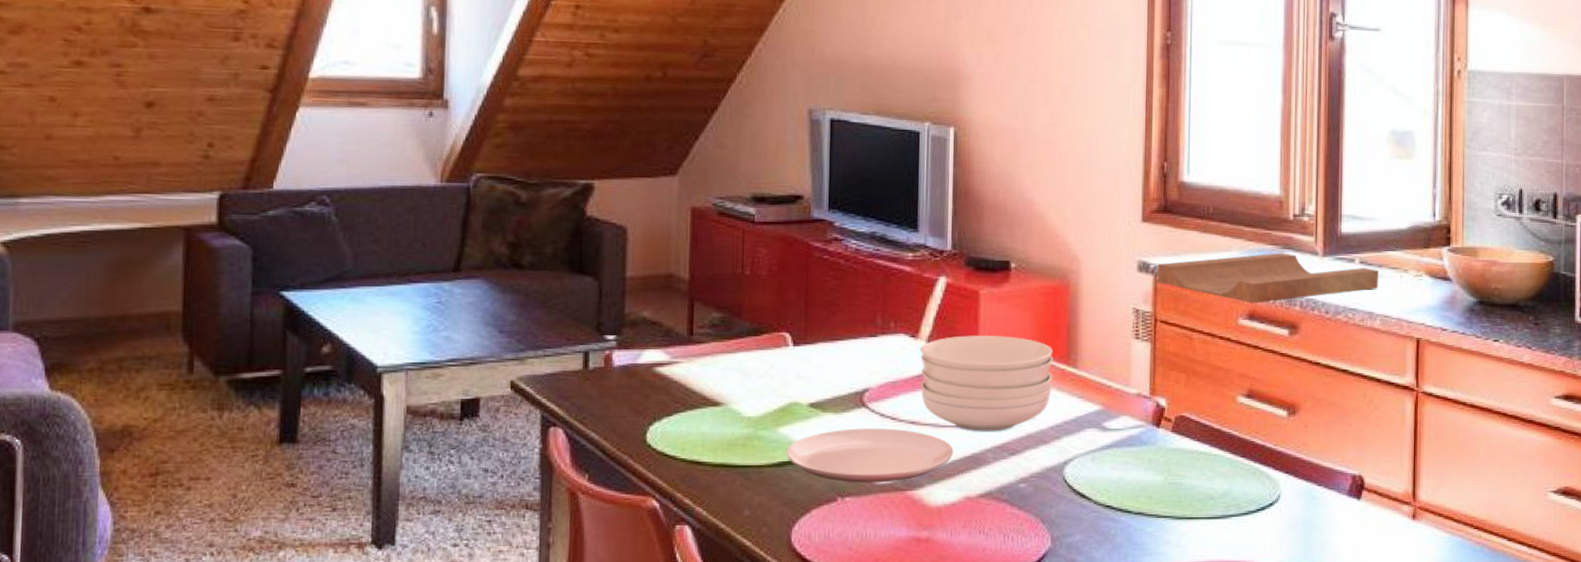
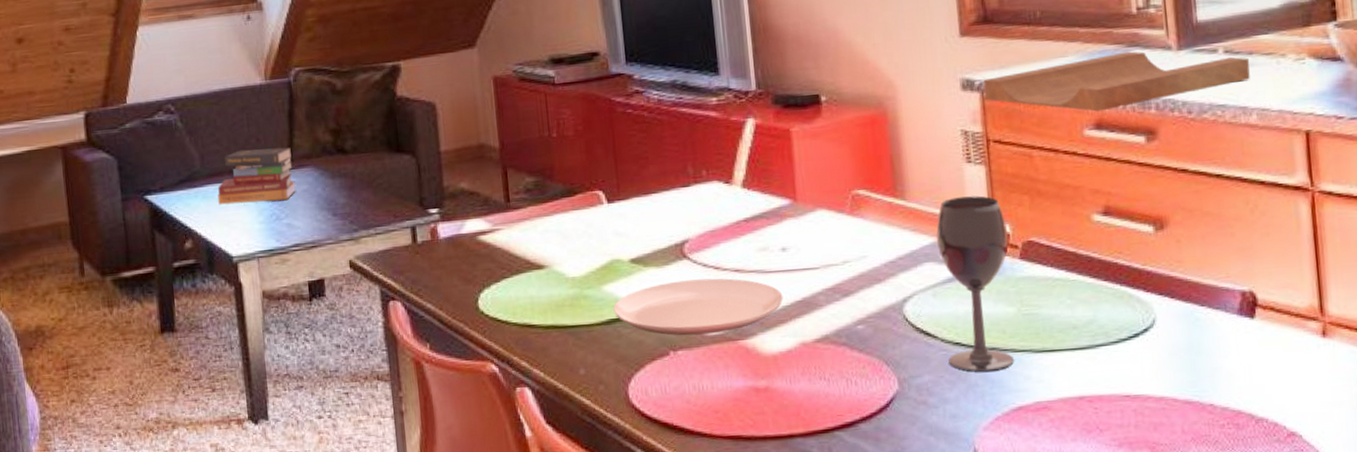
books: none [368,253,460,311] -> present [217,147,296,205]
bowl: present [920,334,1054,432] -> none [736,173,881,275]
wine glass: none [1099,370,1164,534] -> present [936,195,1014,372]

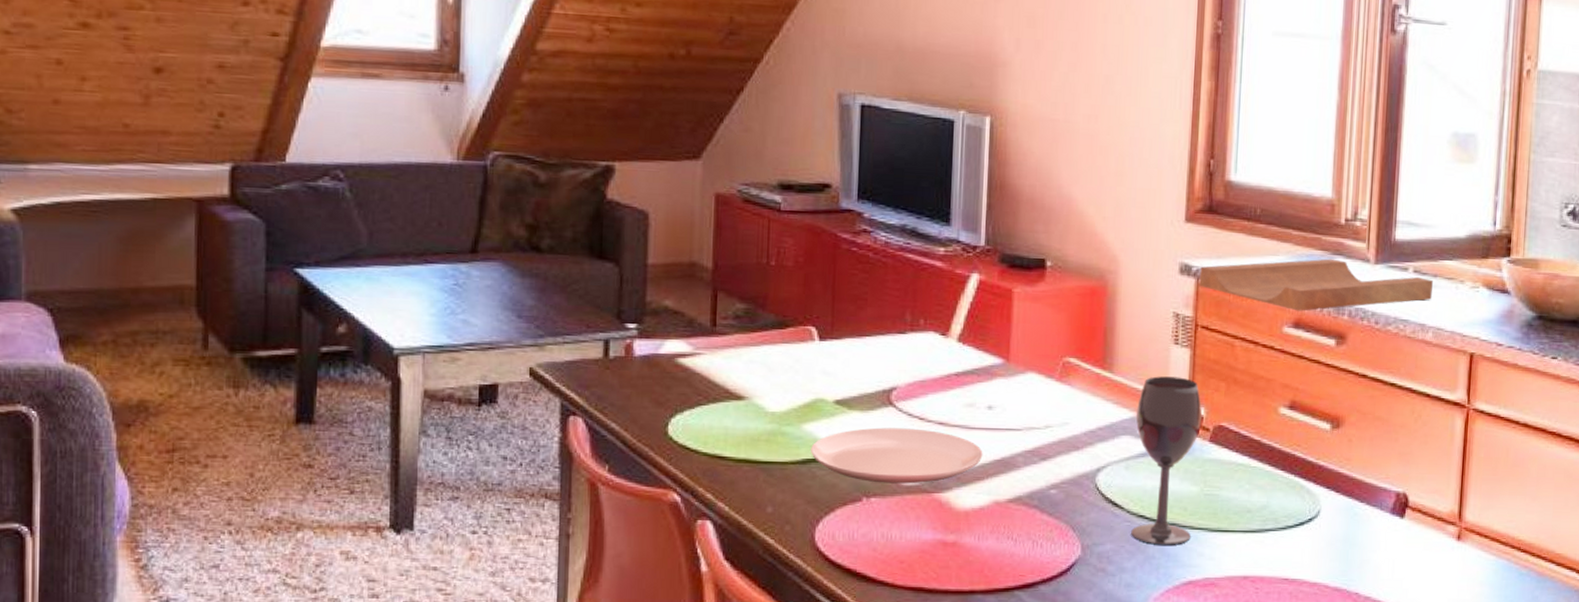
books: present [217,147,296,205] -> none [384,232,478,293]

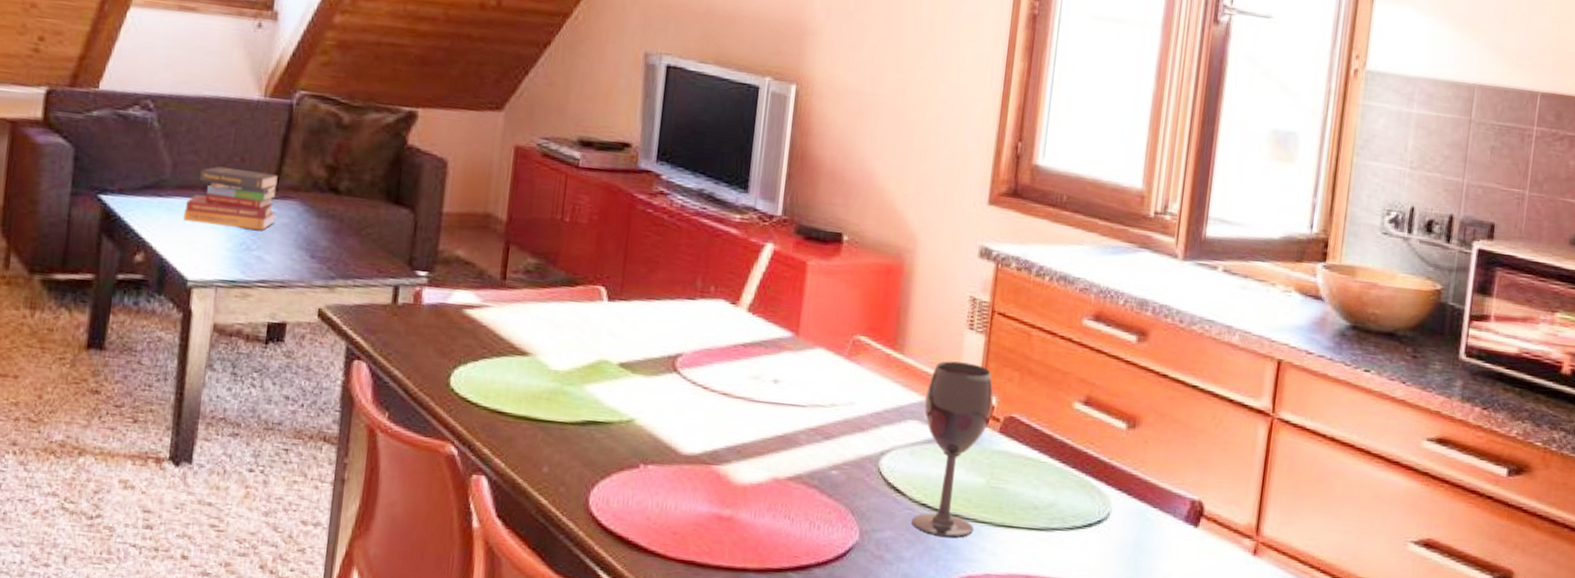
books: none [384,232,478,293] -> present [183,166,278,230]
plate: present [811,427,983,484] -> none [591,393,766,454]
cutting board: present [1199,258,1434,312] -> none [999,251,1244,305]

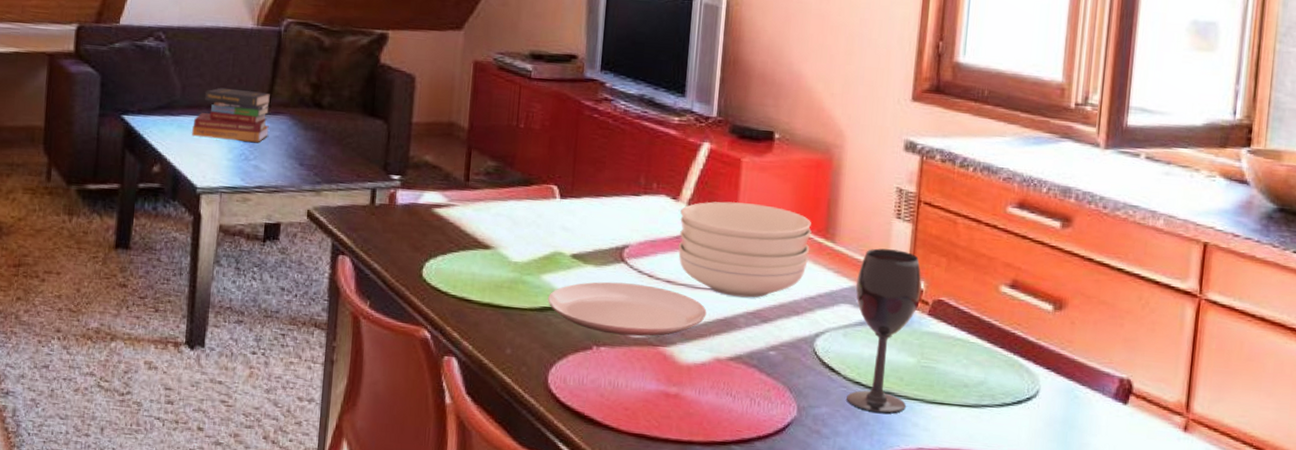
plate: none [591,393,766,454] -> present [548,281,707,337]
bowl: none [736,307,880,413] -> present [678,201,812,298]

